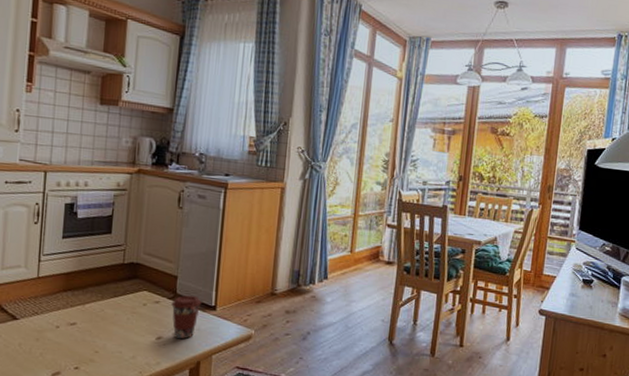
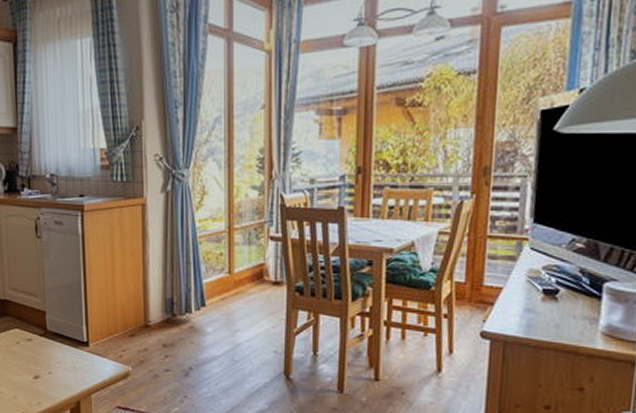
coffee cup: present [171,295,202,340] -> none [43,332,74,378]

